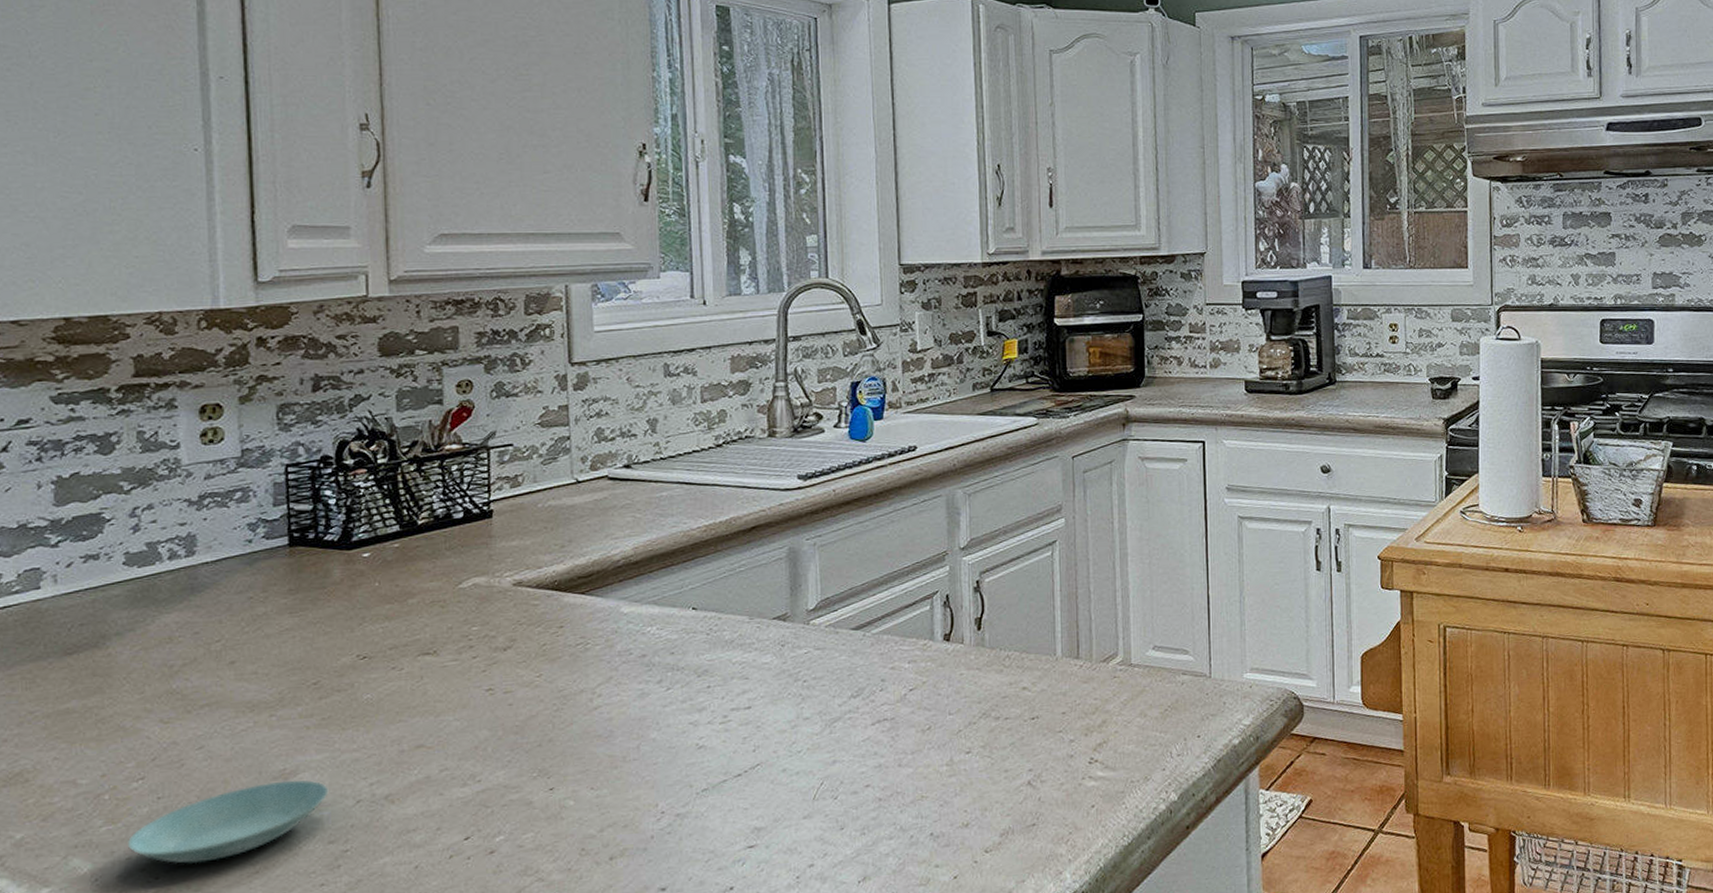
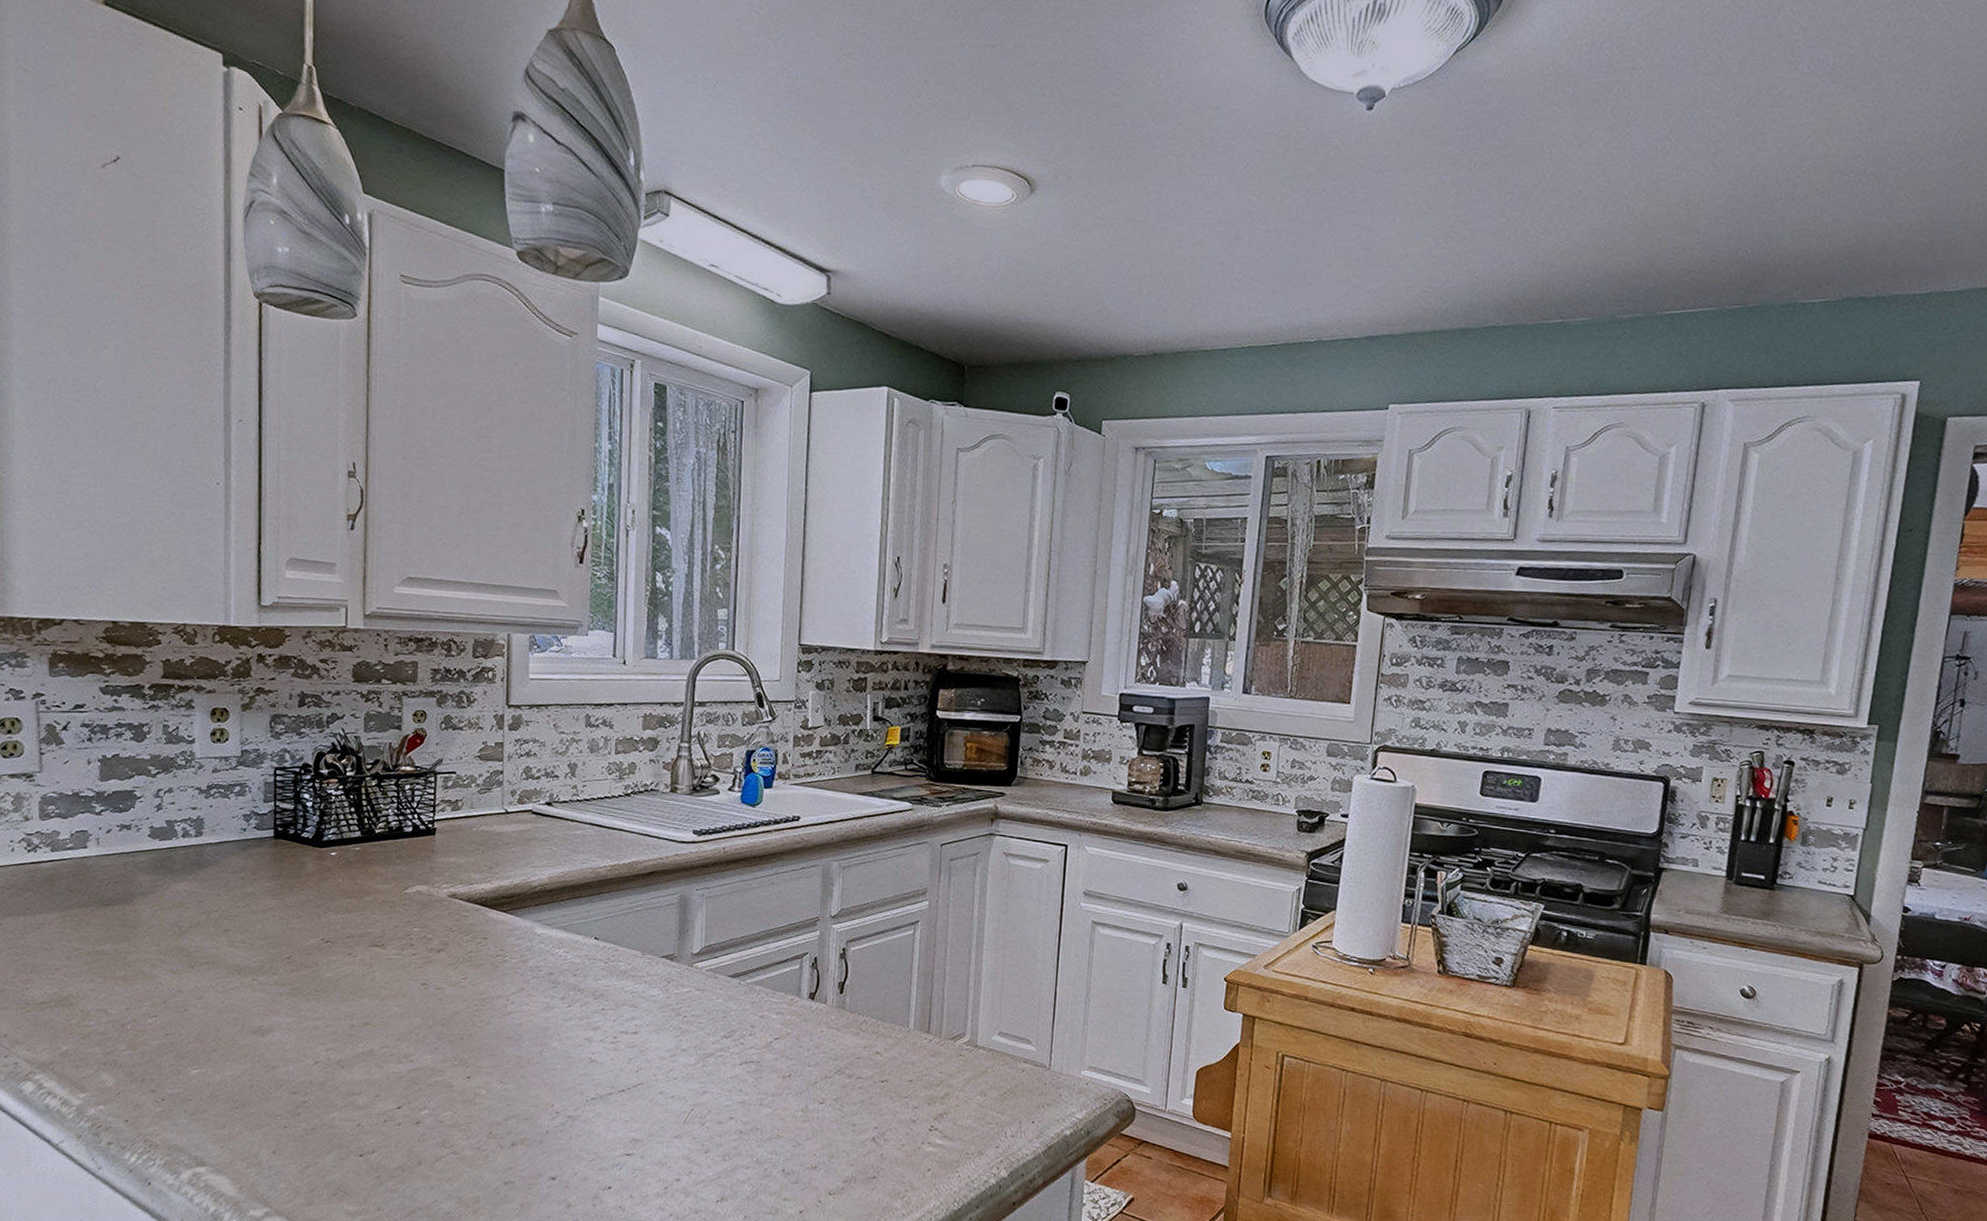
saucer: present [128,780,329,864] -> none [143,1035,294,1093]

